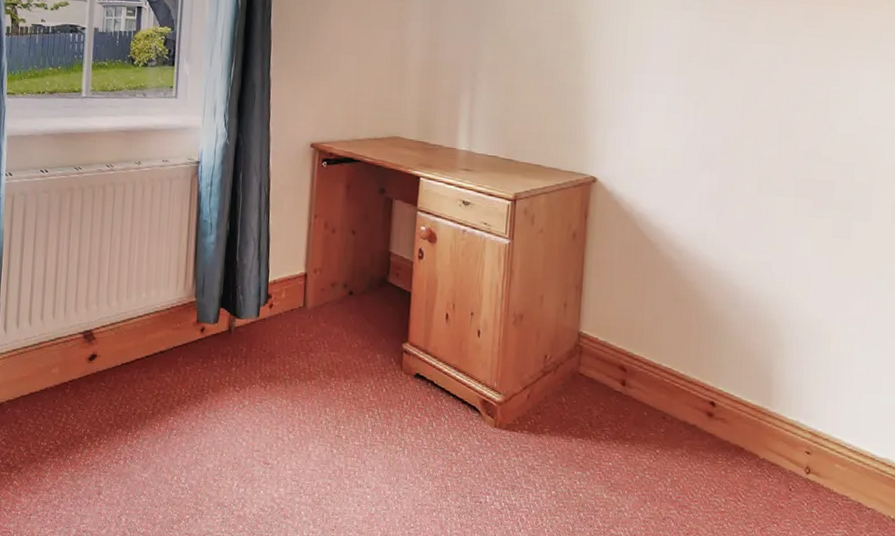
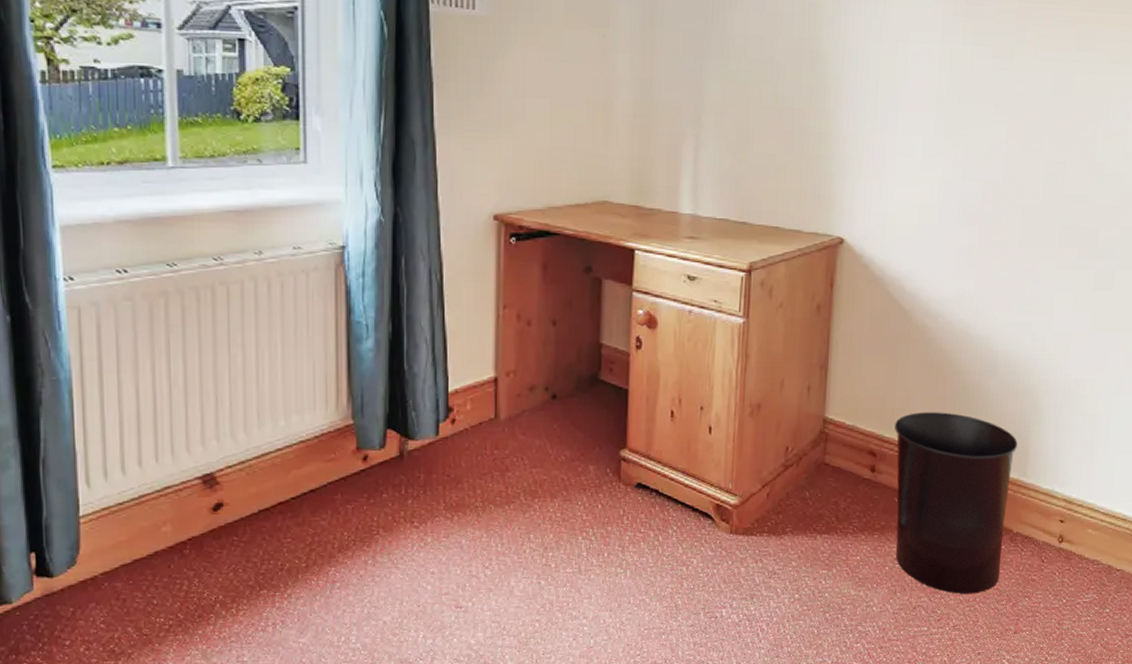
waste bin: none [643,335,762,513] -> present [894,412,1018,594]

